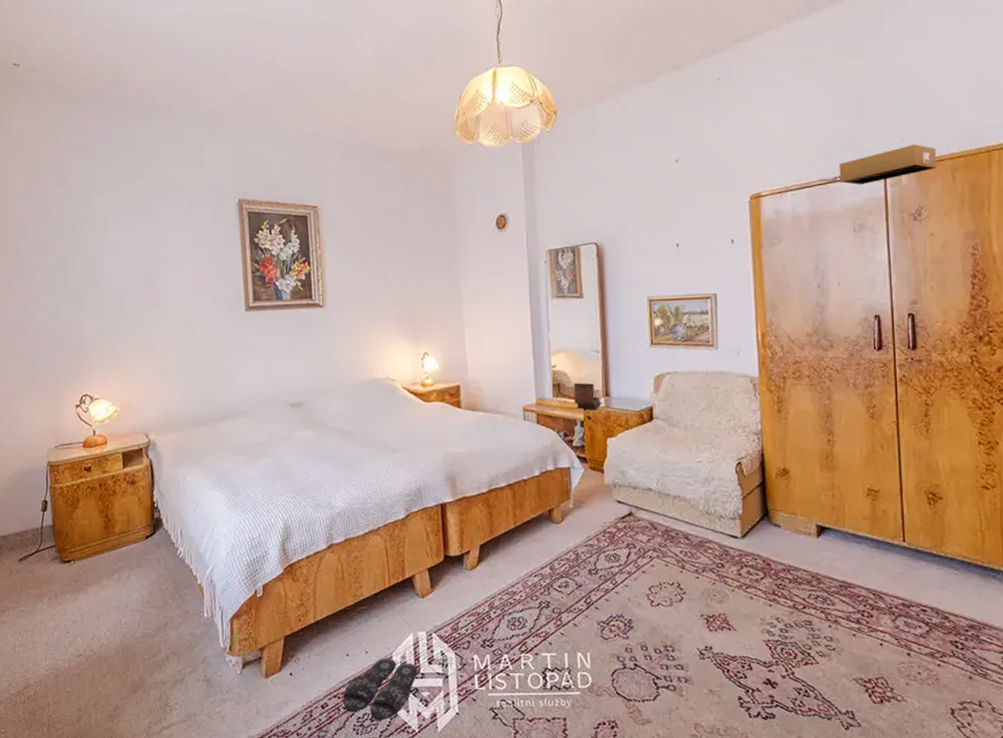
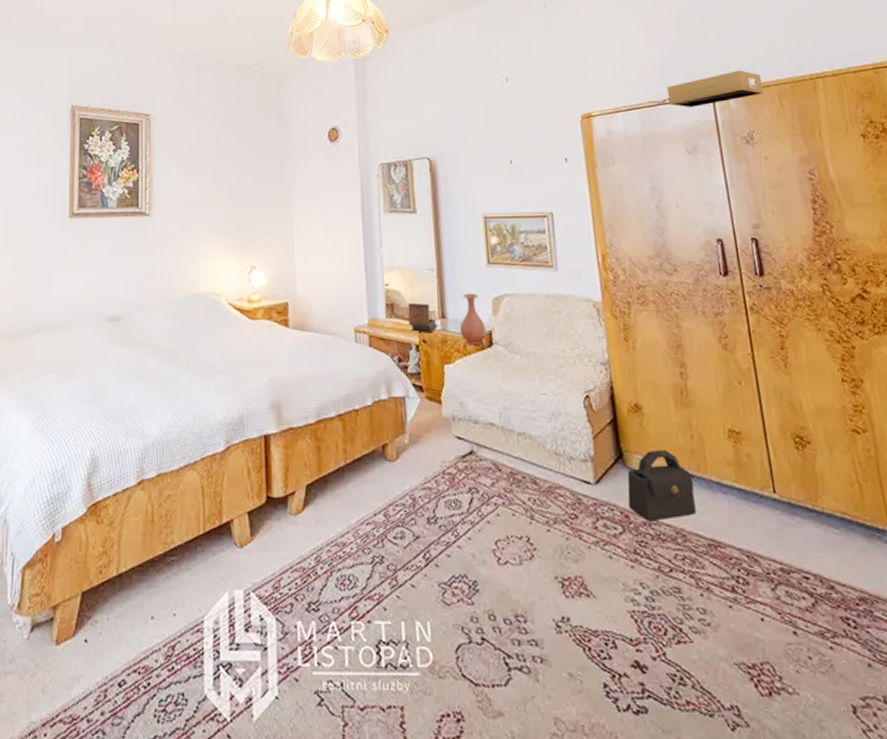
slippers: present [343,658,418,720] -> none [145,623,232,703]
vase: none [623,372,648,420] -> present [460,293,487,345]
handbag: none [770,507,832,568] -> present [627,449,696,521]

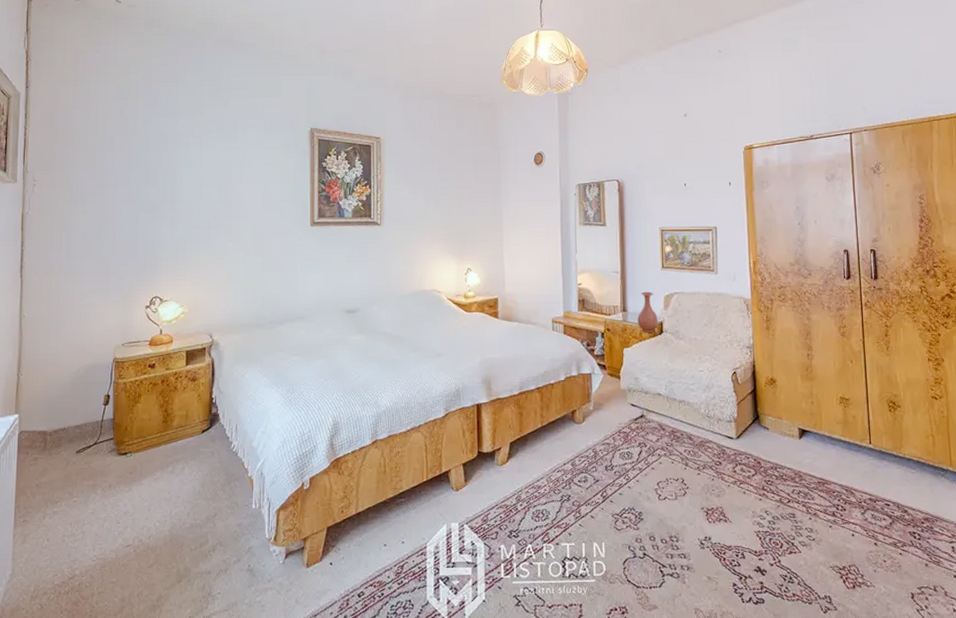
jewelry box: present [407,303,438,333] -> none [596,299,620,323]
handbag: present [627,449,696,521] -> none [760,412,811,466]
box: present [666,70,764,108] -> none [814,112,891,143]

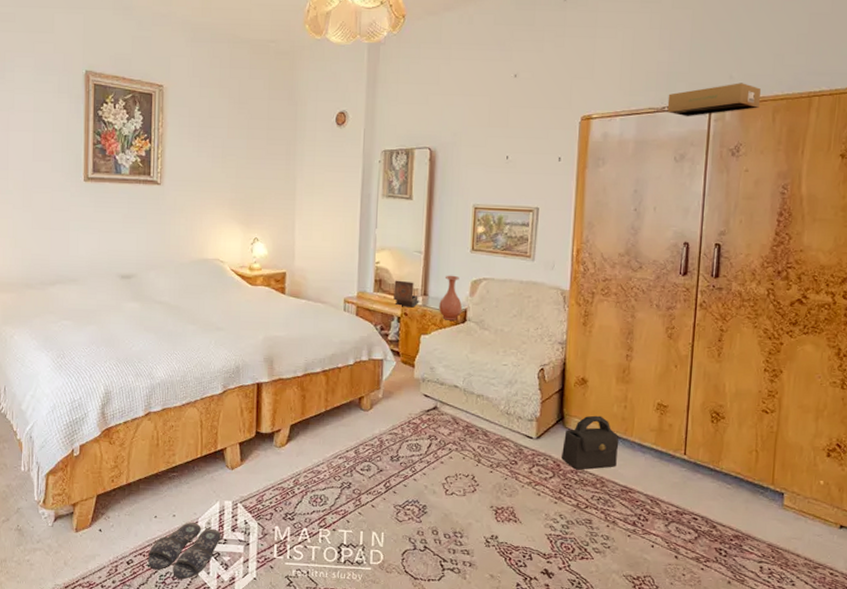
slippers: none [379,548,449,607] -> present [148,522,221,579]
jewelry box: none [596,299,620,323] -> present [393,280,419,308]
handbag: none [760,412,811,466] -> present [561,415,619,470]
box: none [814,112,891,143] -> present [667,83,761,117]

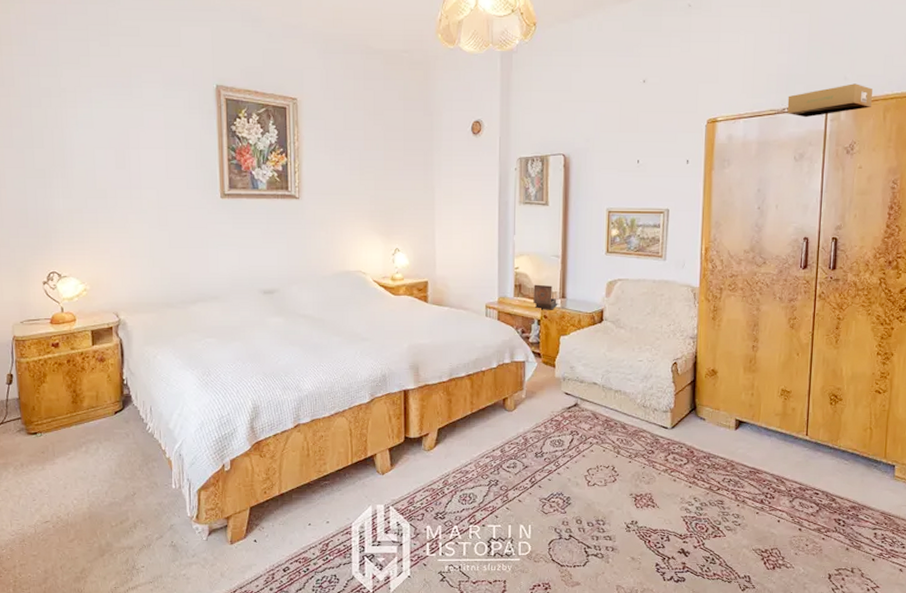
slippers: present [148,522,221,579] -> none [304,528,375,582]
vase: present [439,275,463,321] -> none [577,277,600,321]
handbag: present [561,415,619,470] -> none [695,404,747,455]

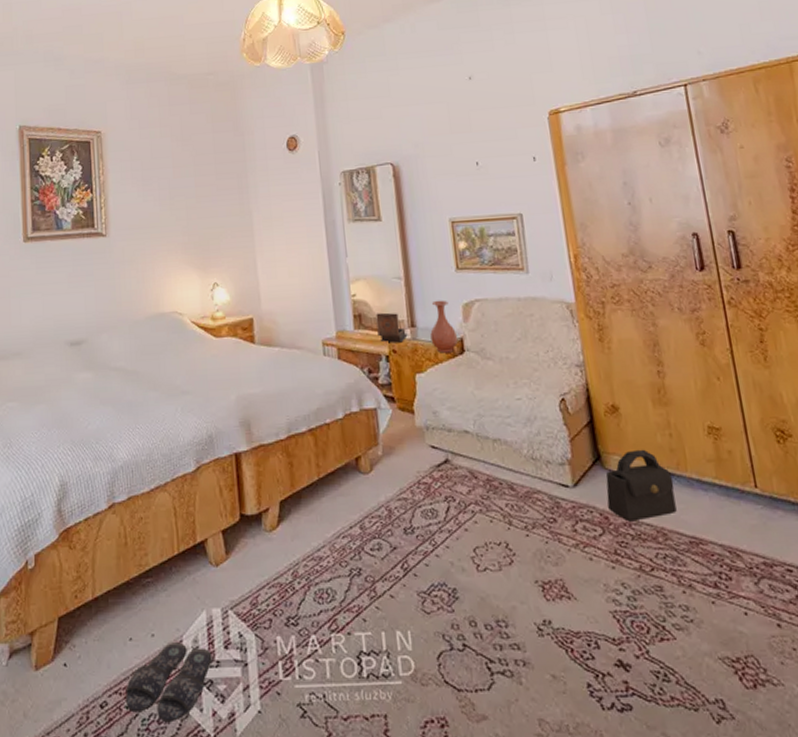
slippers: none [304,528,375,582] -> present [126,642,212,722]
vase: none [577,277,600,321] -> present [430,300,458,353]
handbag: none [695,404,747,455] -> present [606,449,677,522]
box: present [787,83,873,118] -> none [636,57,739,99]

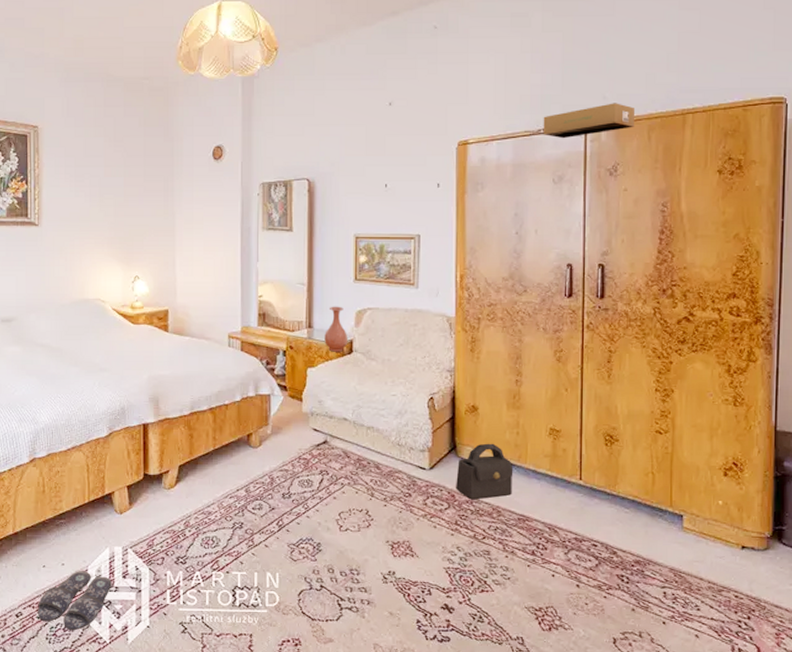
jewelry box: present [375,312,408,343] -> none [278,313,304,341]
box: none [636,57,739,99] -> present [543,103,635,139]

